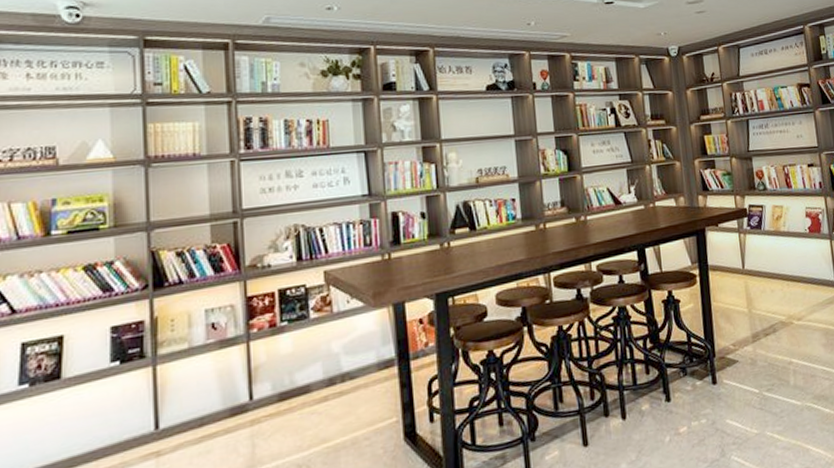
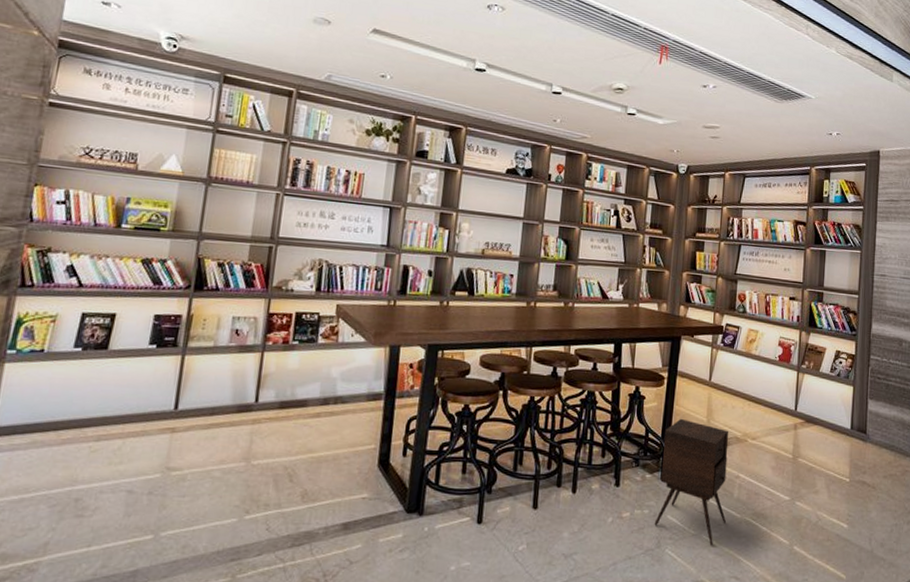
side table: none [707,314,788,441] -> present [654,418,728,546]

